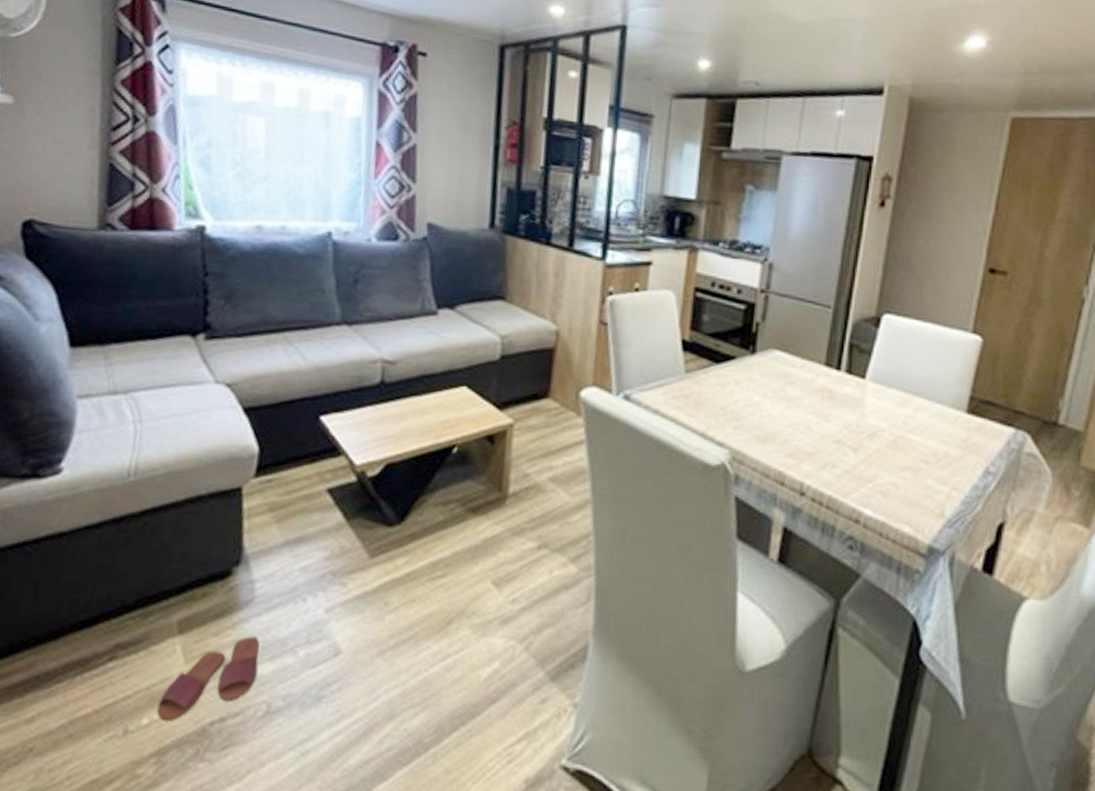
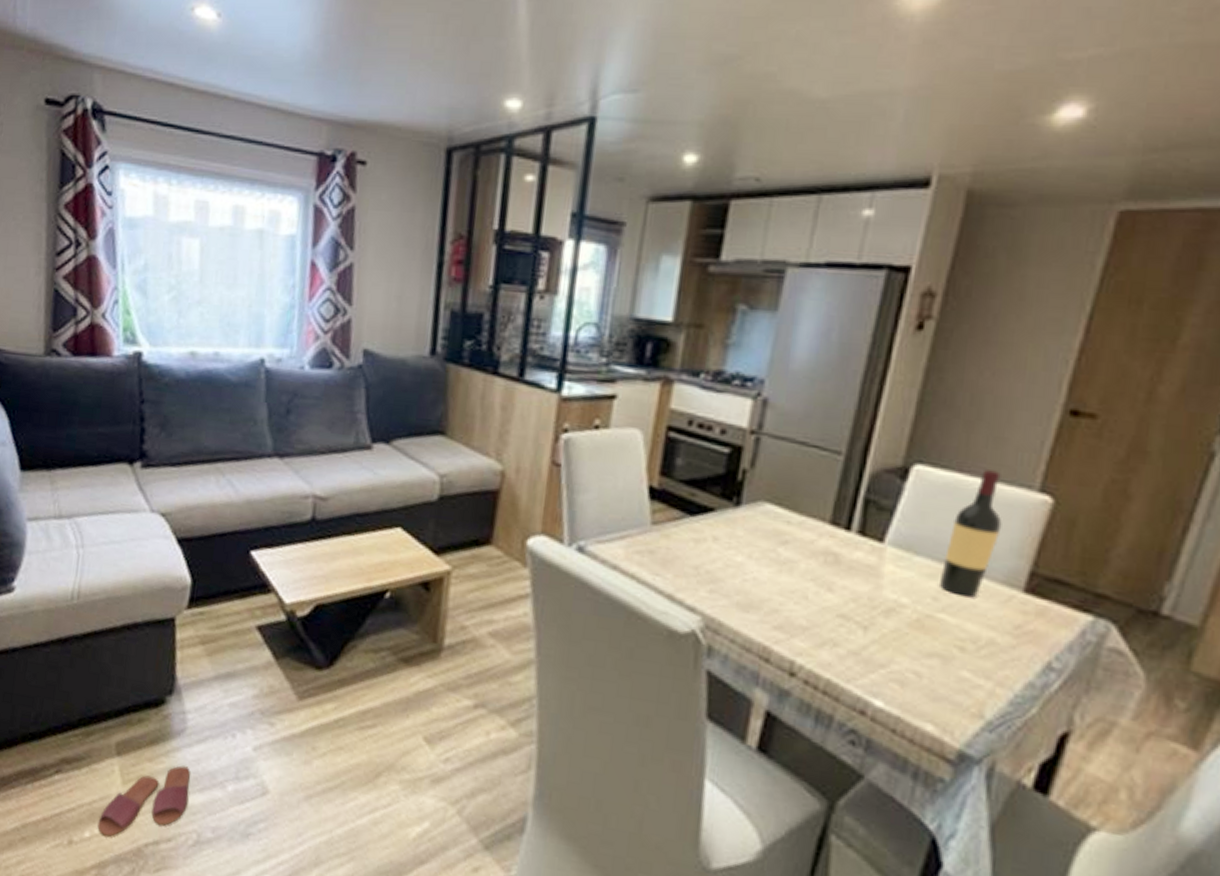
wine bottle: none [908,317,948,419] -> present [940,469,1002,596]

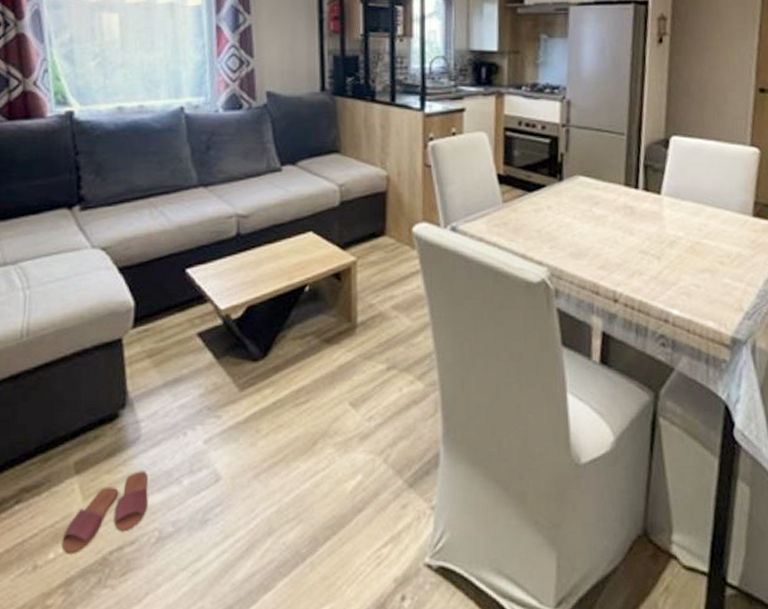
wine bottle: present [940,469,1002,596] -> none [700,135,733,224]

